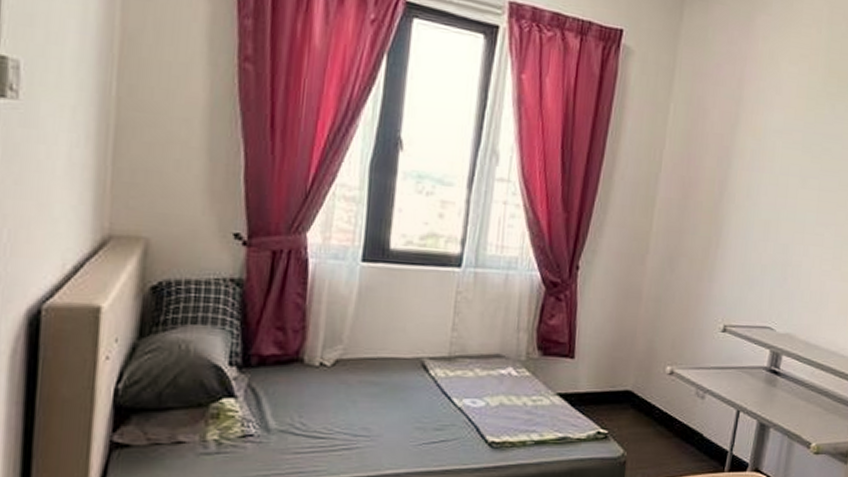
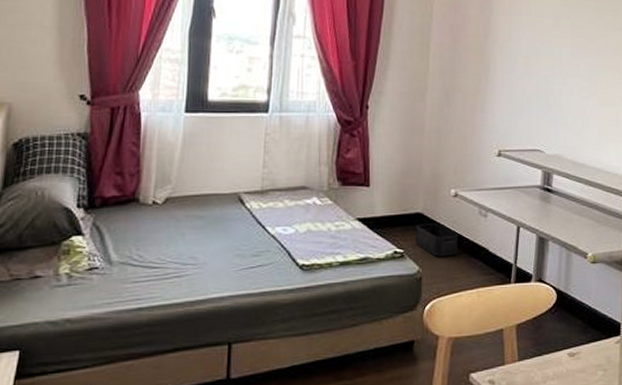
storage bin: none [622,402,671,440] -> present [416,223,459,257]

